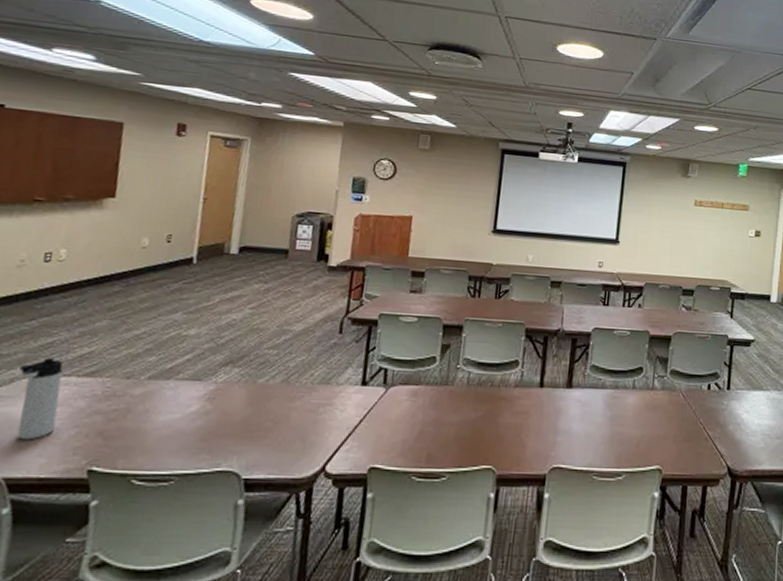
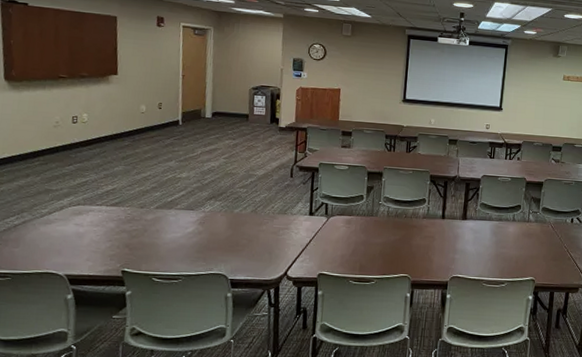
thermos bottle: present [16,358,63,440] -> none [66,192,96,250]

